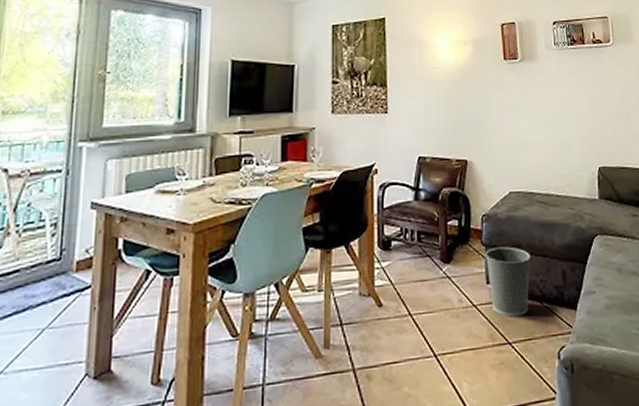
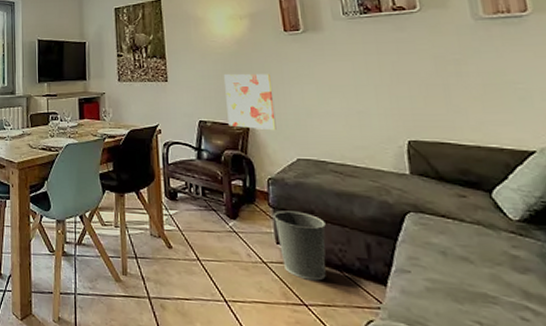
wall art: none [445,104,492,164] -> present [223,74,277,131]

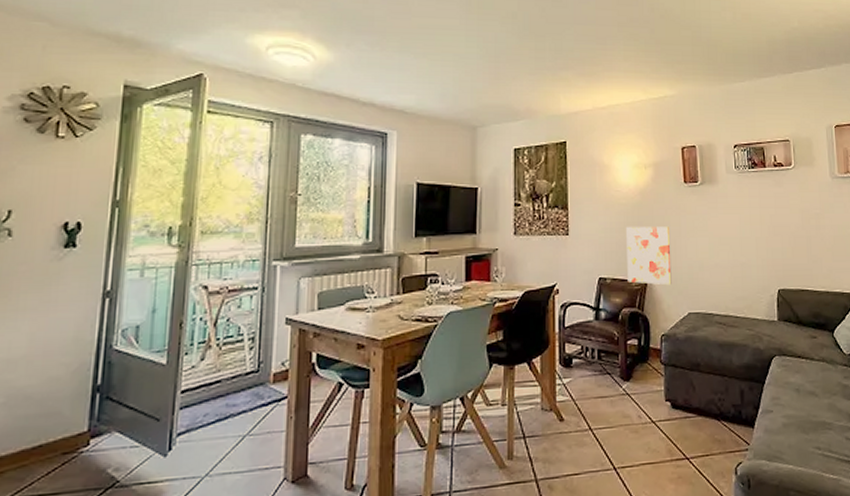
wastebasket: present [273,210,326,281] -> none [664,366,709,433]

